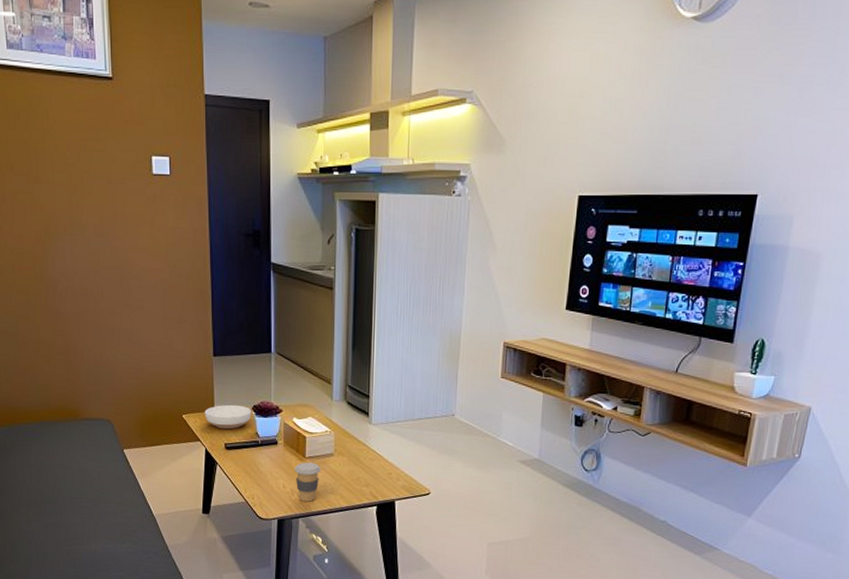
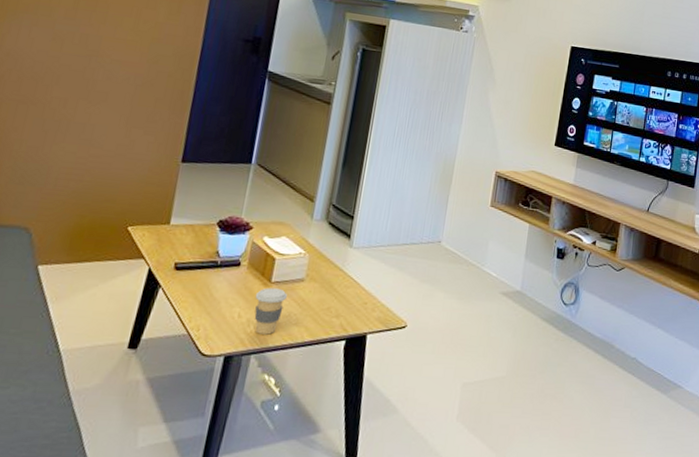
bowl: present [204,404,252,430] -> none [156,217,217,247]

